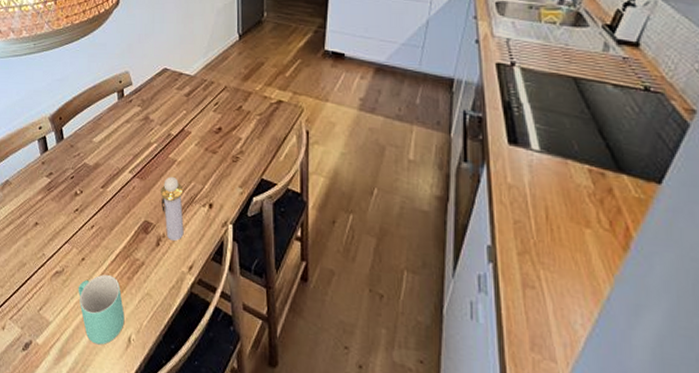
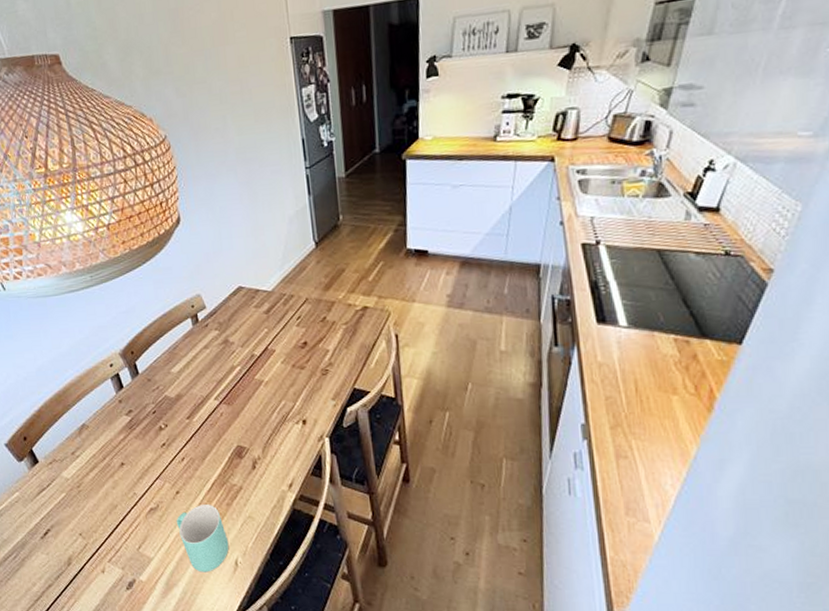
perfume bottle: present [161,176,184,241] -> none [250,397,280,461]

